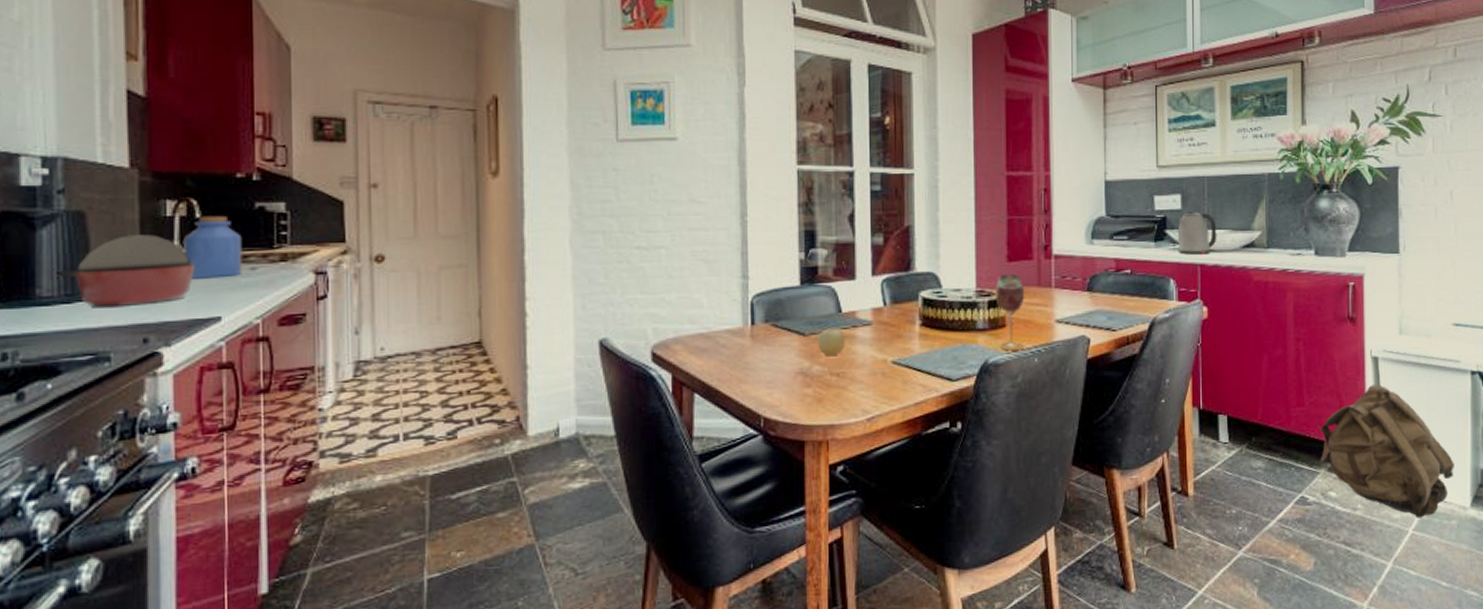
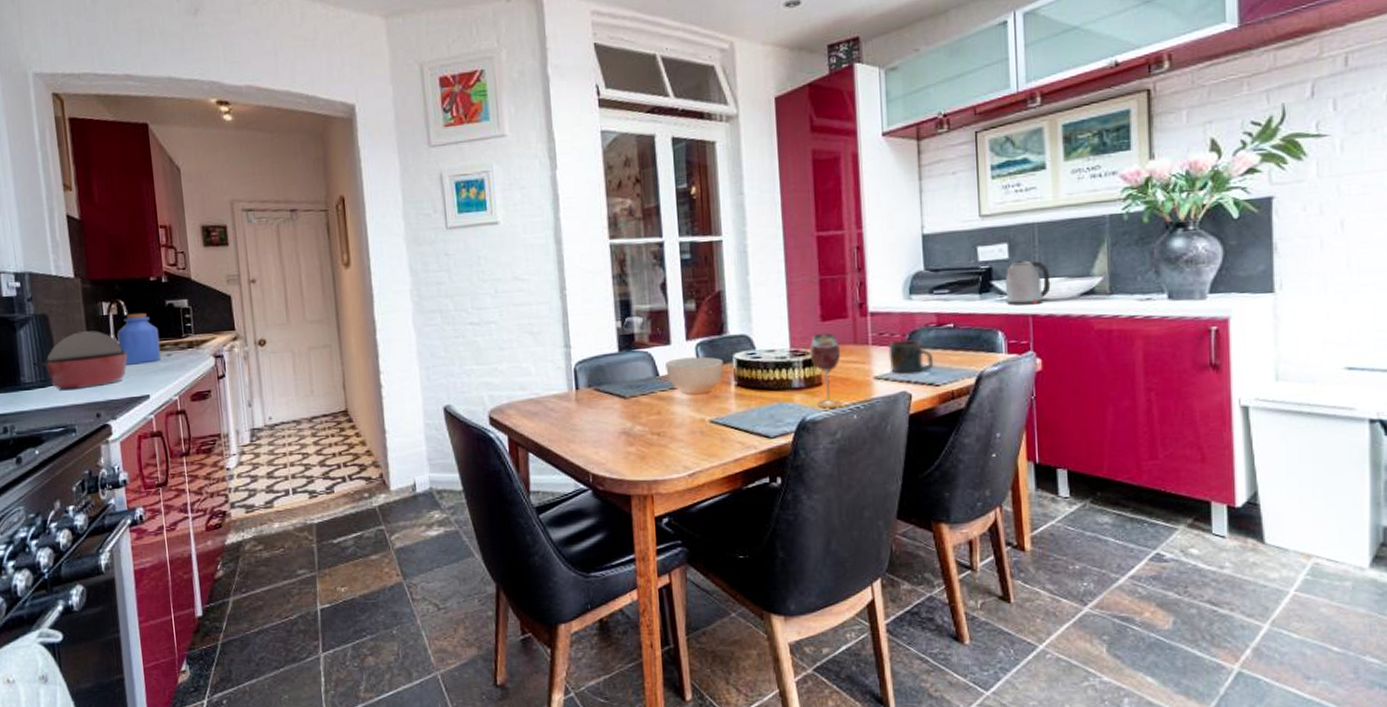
fruit: present [818,325,845,356] -> none [638,388,664,416]
bowl: none [849,293,909,334] -> present [665,356,724,395]
mug: none [1070,283,1112,319] -> present [888,339,934,376]
backpack: present [1318,384,1454,519] -> none [1175,436,1348,579]

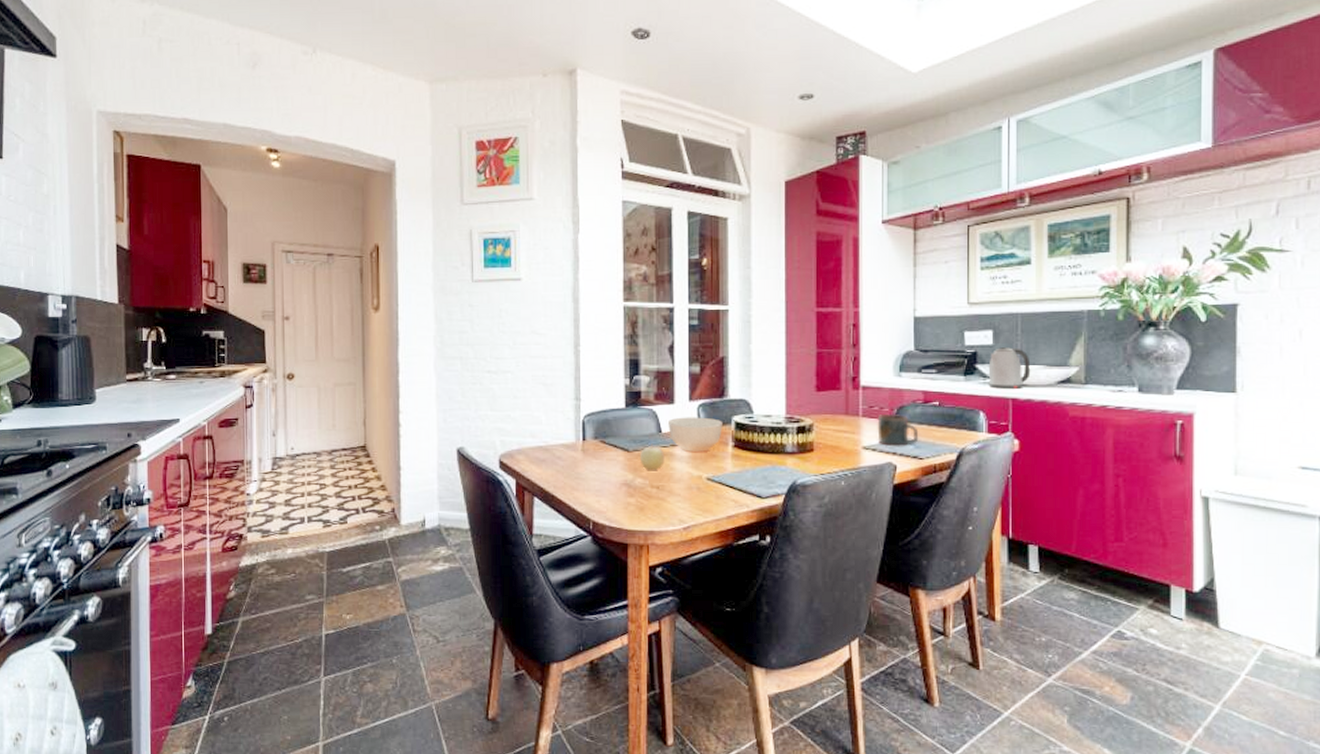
saucepan: present [33,330,128,390] -> none [72,353,162,408]
jar: present [117,312,162,365] -> none [154,340,194,389]
fruit: none [638,388,664,416] -> present [640,443,665,470]
wineglass: present [810,333,842,409] -> none [804,402,833,474]

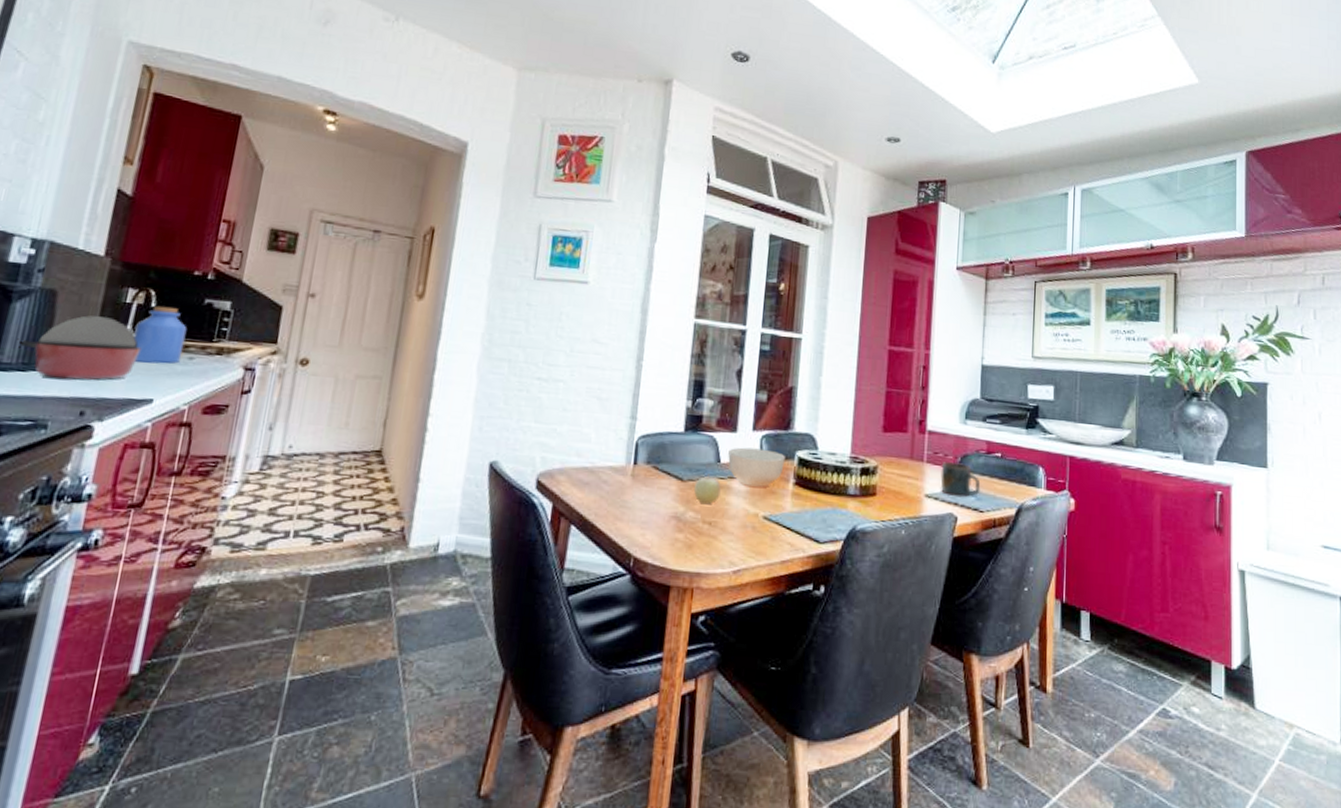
saucepan: none [72,353,162,408] -> present [19,315,141,380]
jar: none [154,340,194,389] -> present [133,305,187,364]
kettle: present [988,347,1031,390] -> none [1048,403,1088,448]

